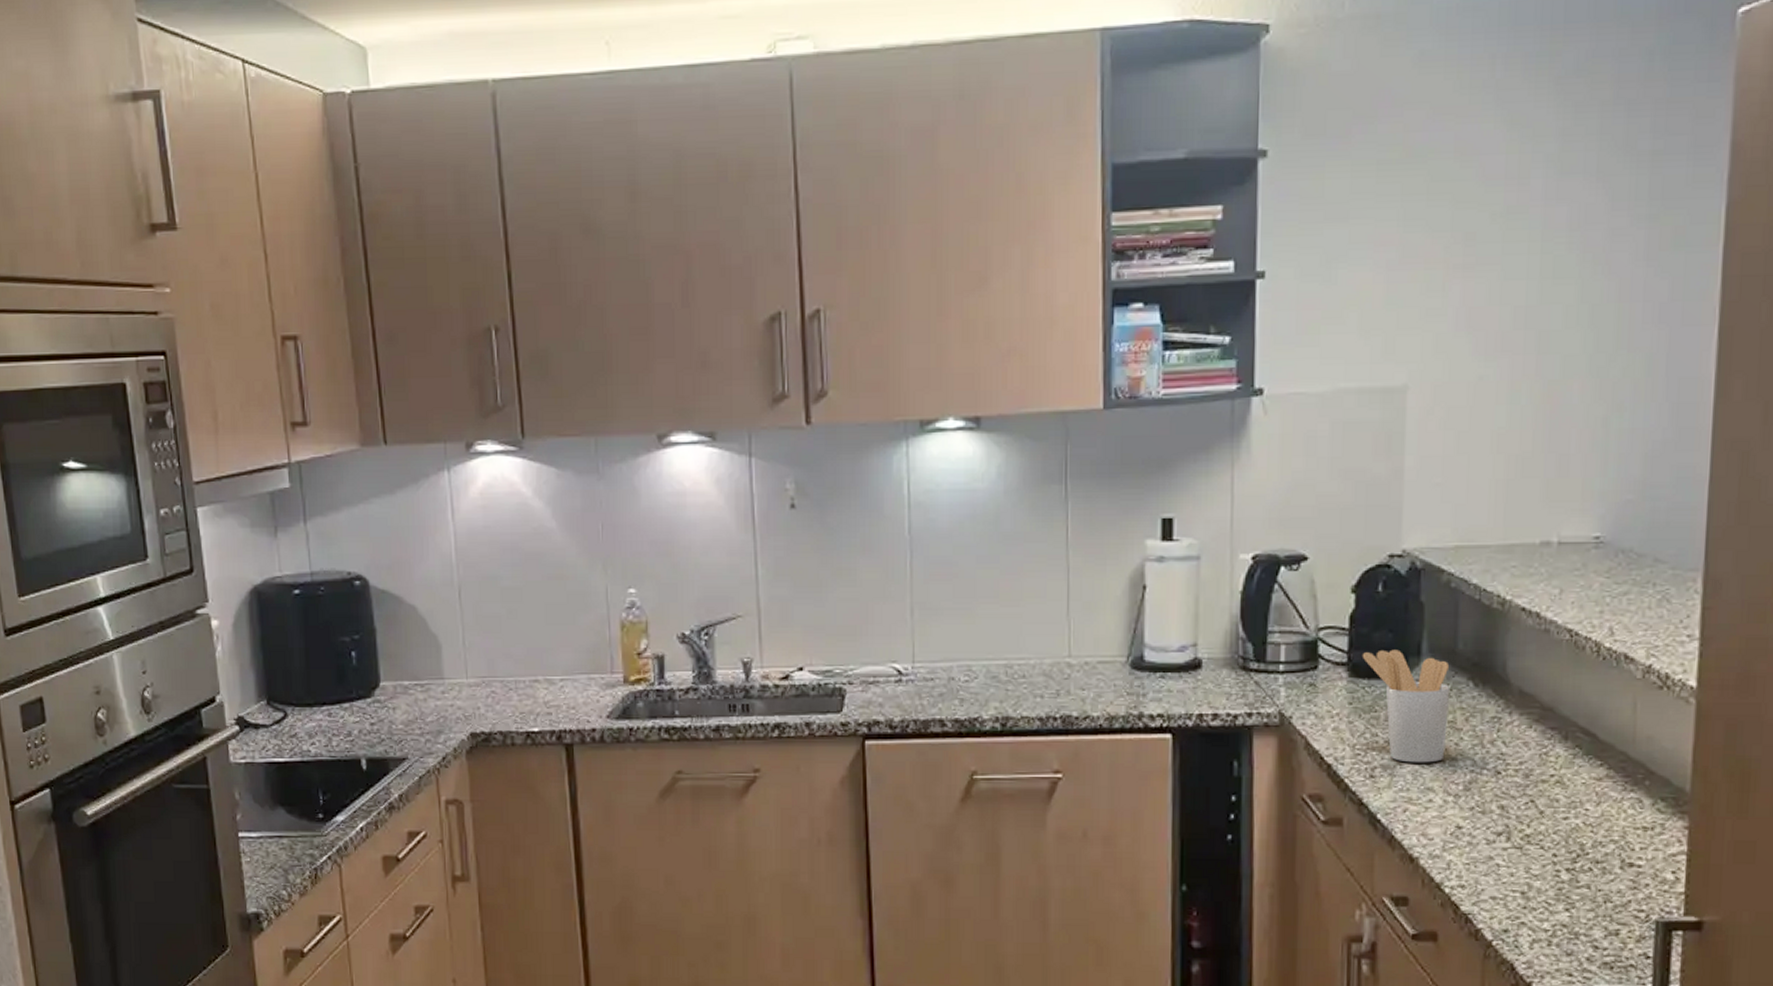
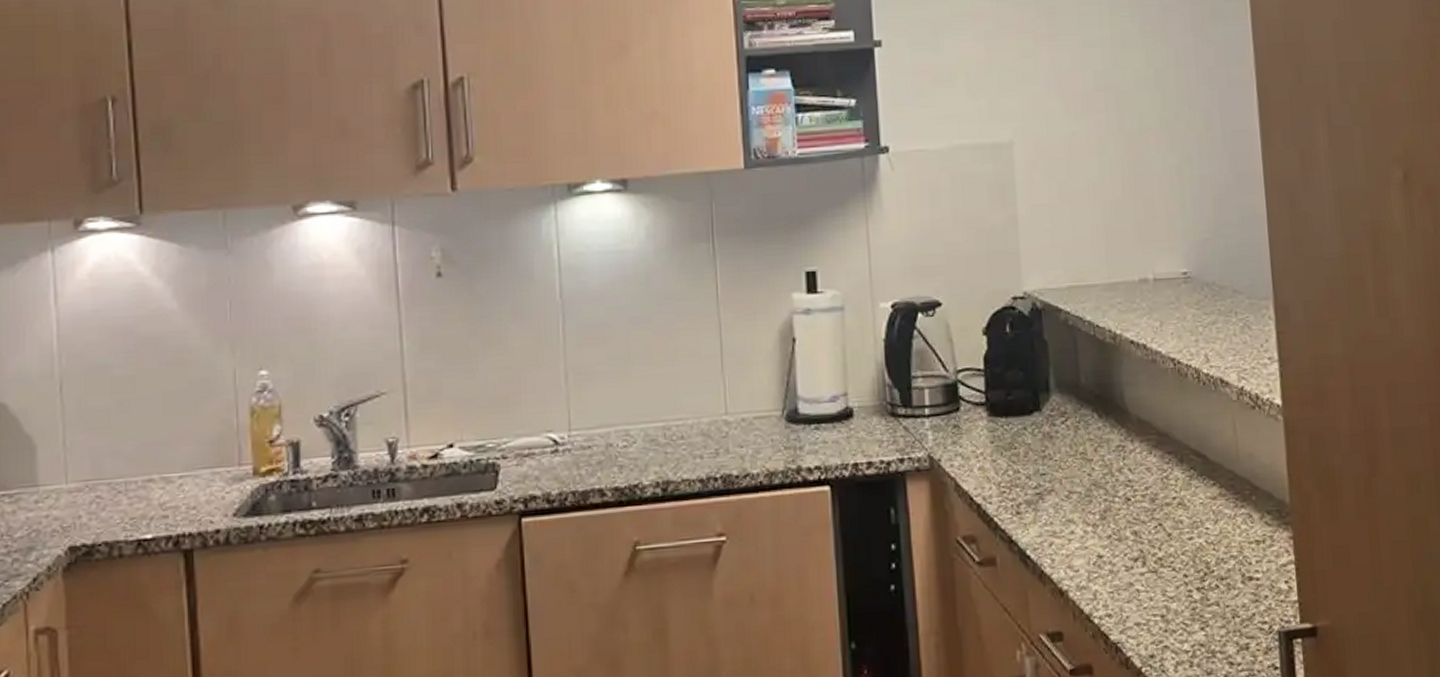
utensil holder: present [1362,649,1451,763] -> none [998,387,1080,497]

